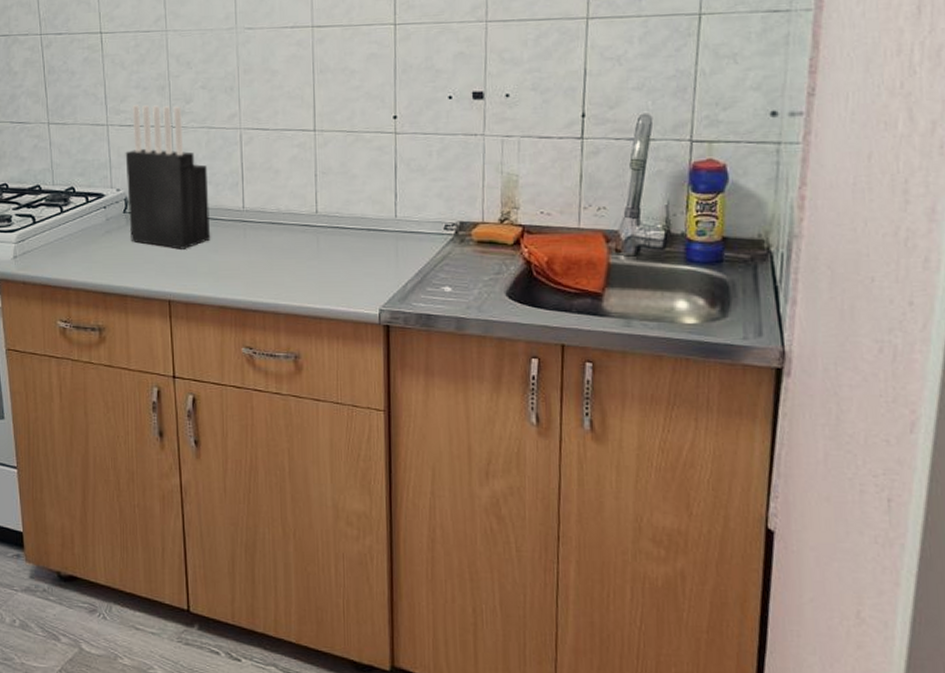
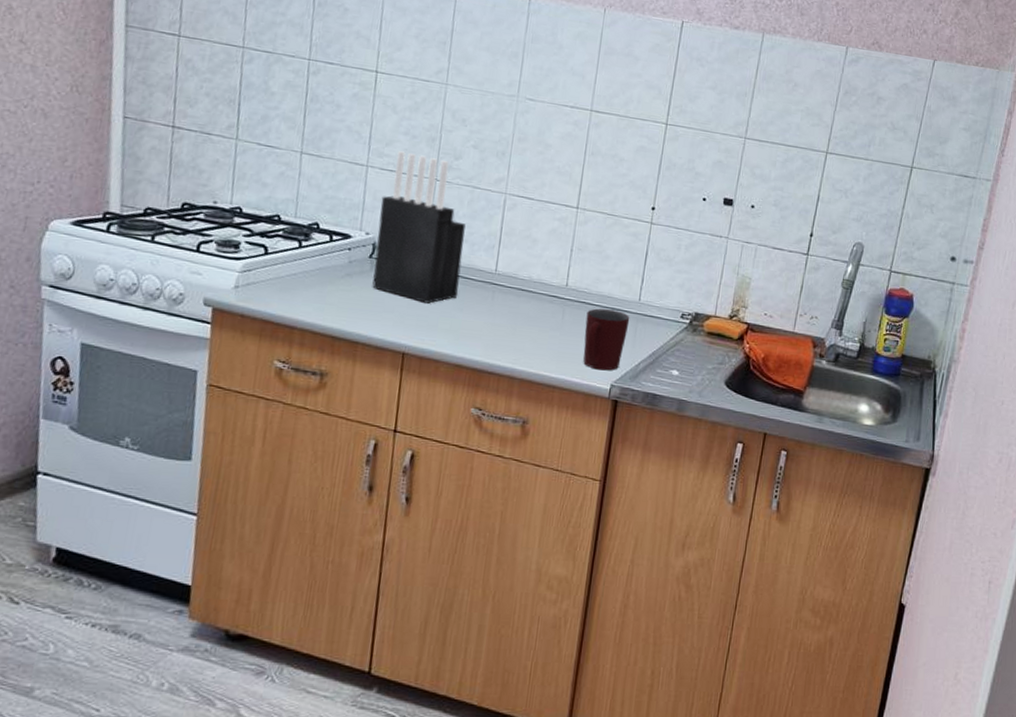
mug: none [342,231,389,296] -> present [583,308,630,371]

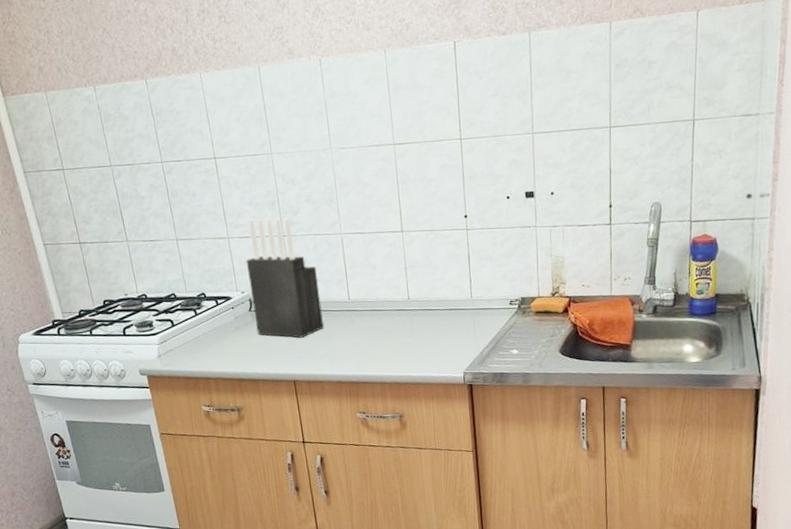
mug: present [583,308,630,371] -> none [430,310,468,363]

